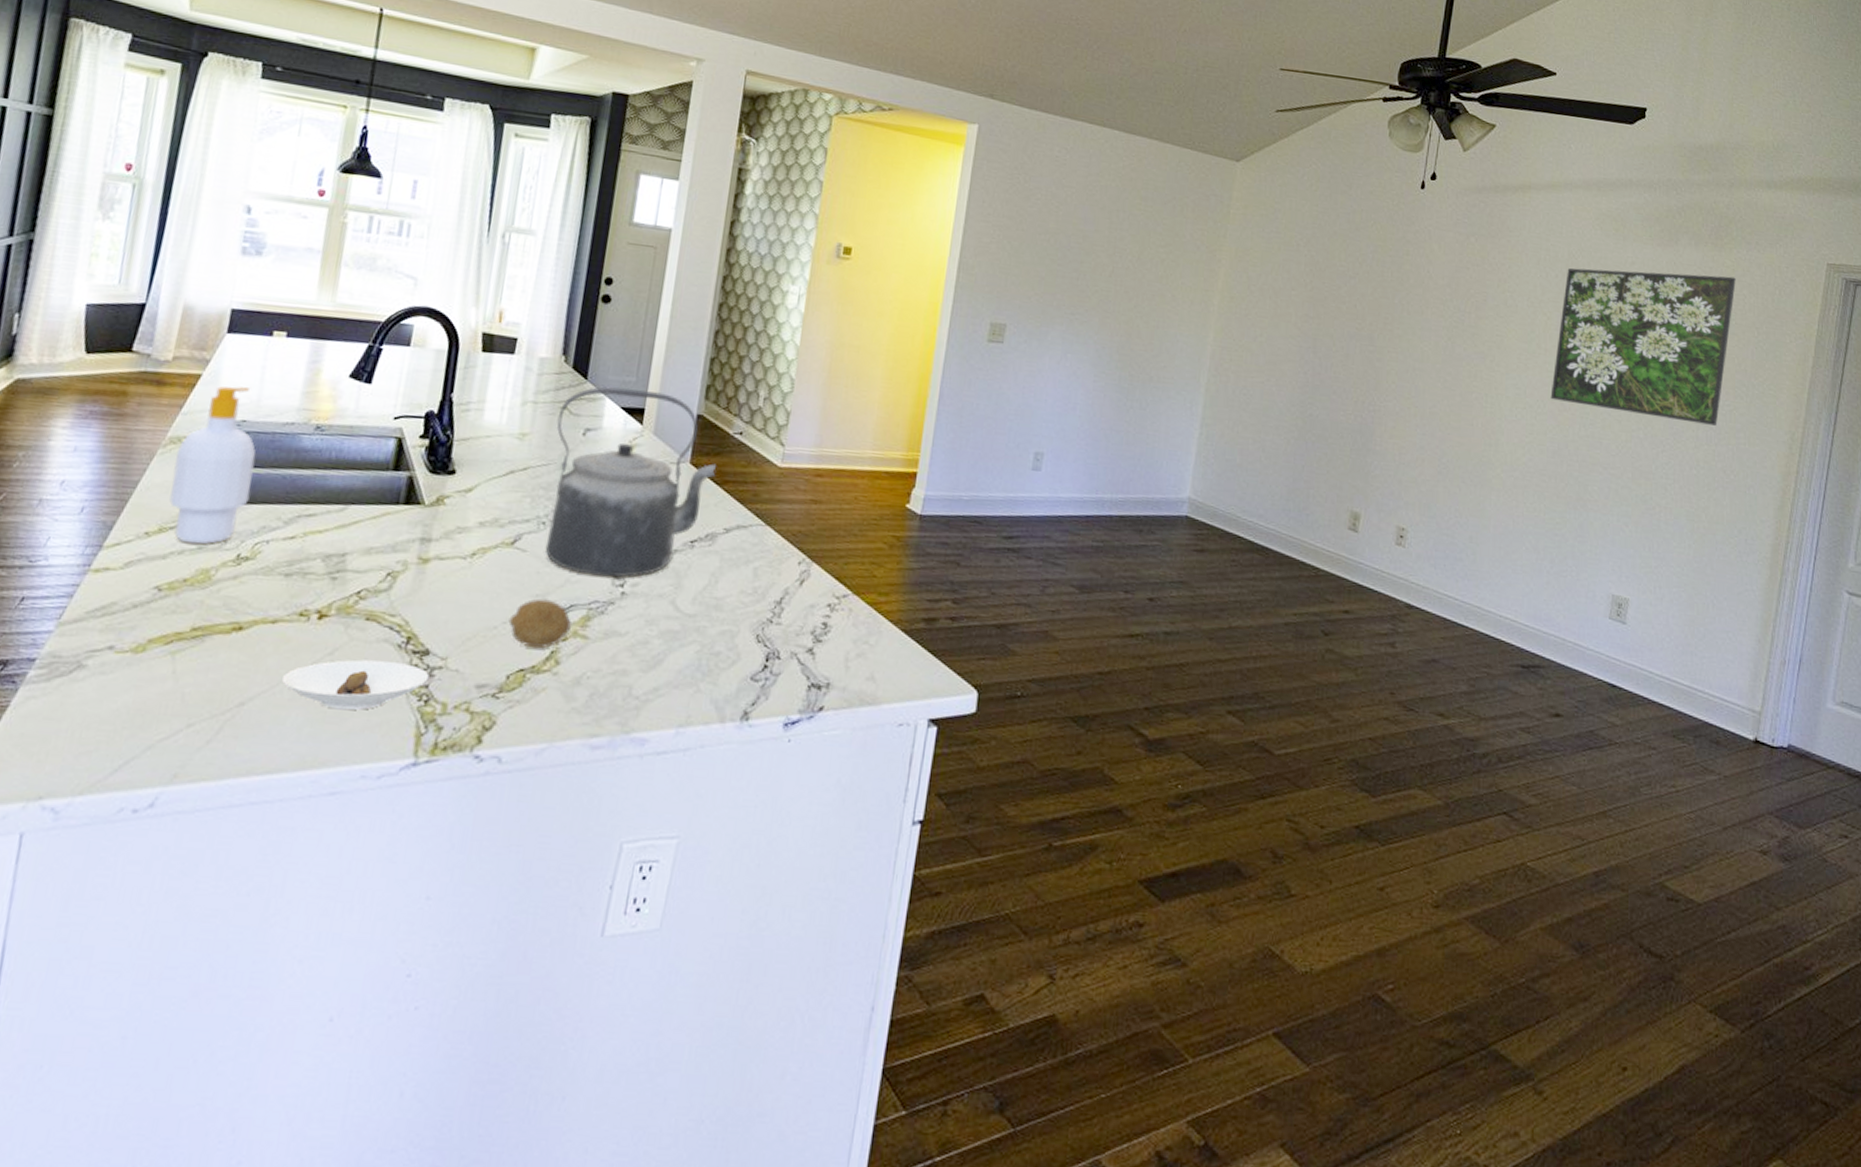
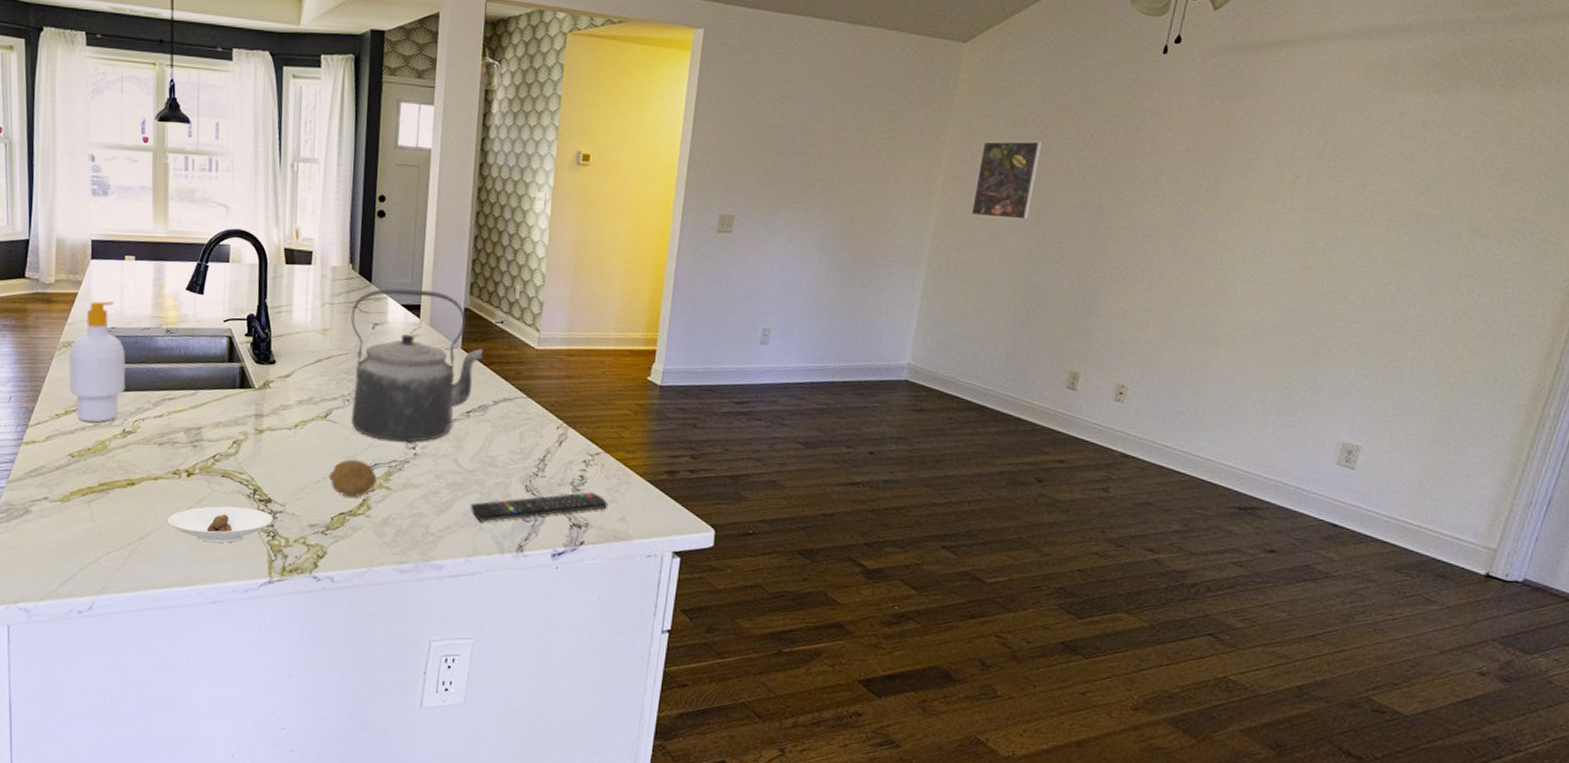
remote control: none [687,643,855,681] -> present [471,492,608,522]
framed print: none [1247,262,1315,346] -> present [970,140,1043,220]
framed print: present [1550,268,1736,426] -> none [1292,119,1526,276]

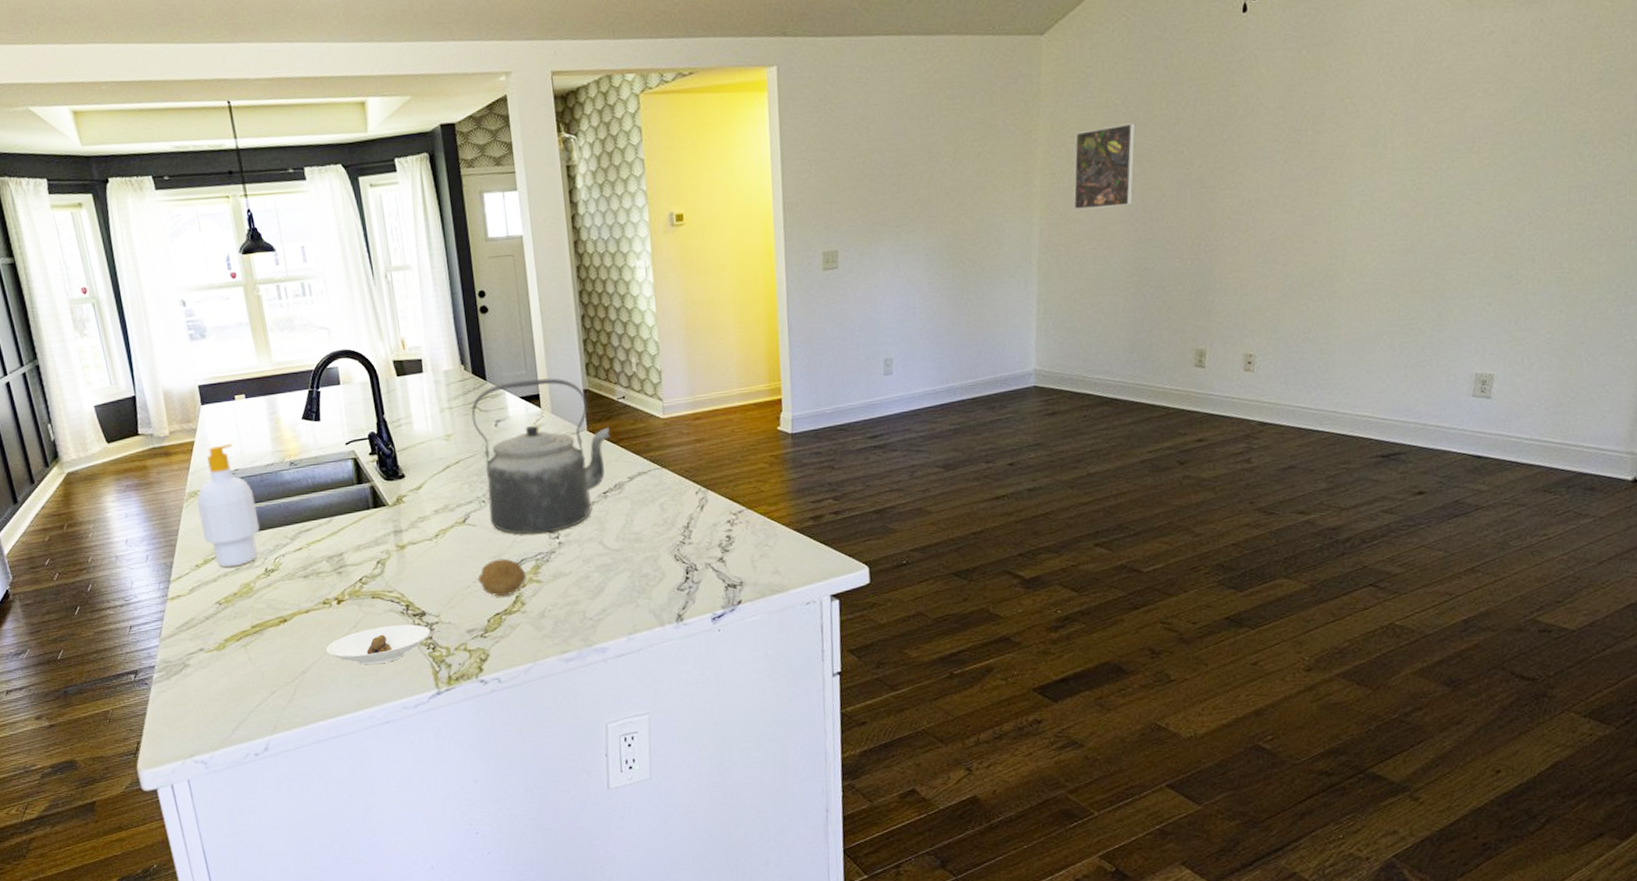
remote control: present [471,492,608,522] -> none [624,550,760,598]

